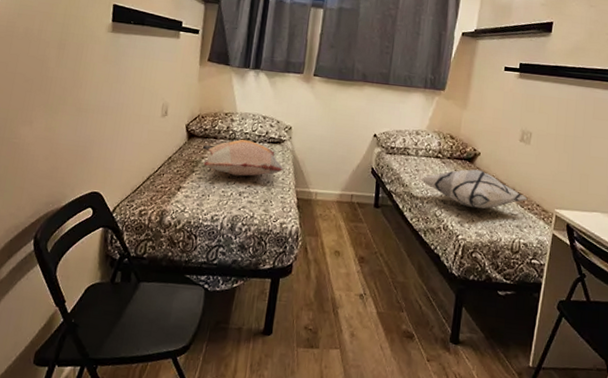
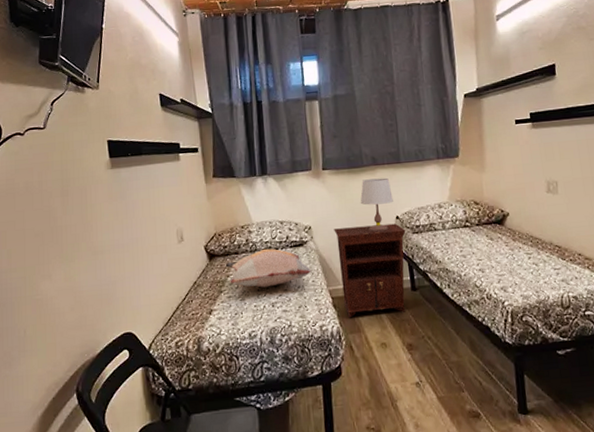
nightstand: none [307,134,381,226] -> present [334,223,406,318]
table lamp: none [343,93,375,145] -> present [360,178,393,231]
decorative pillow: present [420,169,528,209] -> none [453,230,568,271]

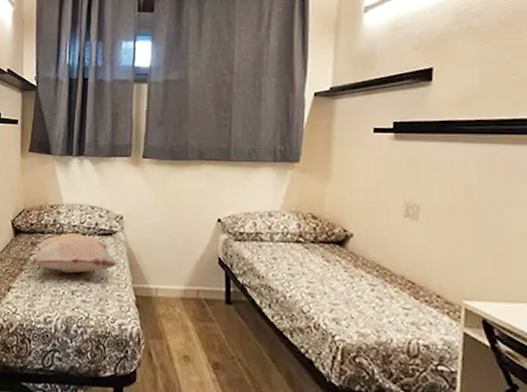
nightstand: present [334,223,406,318] -> none [147,222,227,326]
table lamp: present [360,178,393,231] -> none [179,174,217,232]

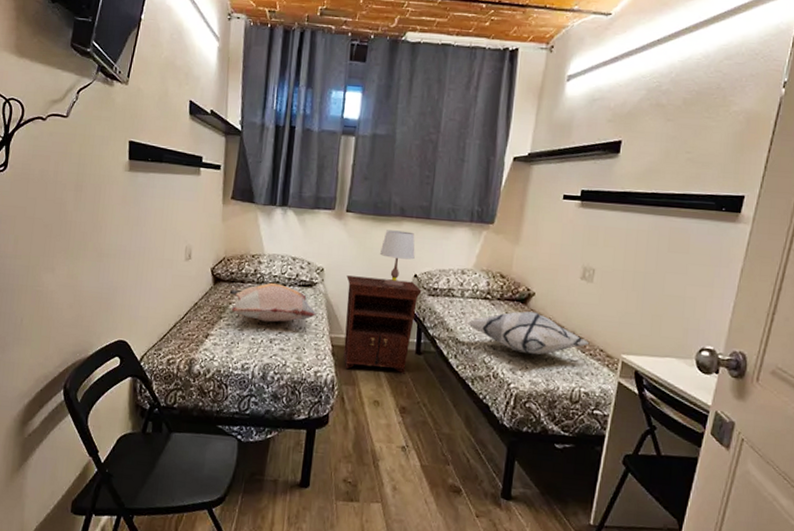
nightstand: none [147,222,227,326] -> present [343,275,422,374]
table lamp: none [179,174,217,232] -> present [379,230,415,287]
decorative pillow: none [279,254,423,303] -> present [467,311,590,355]

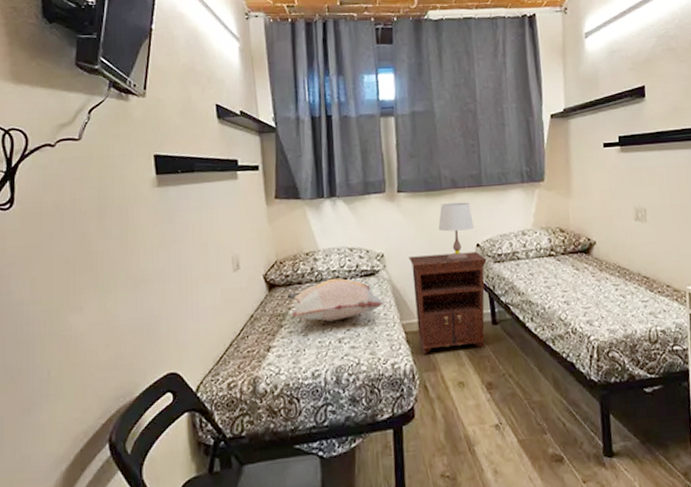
decorative pillow: present [467,311,590,355] -> none [537,260,656,304]

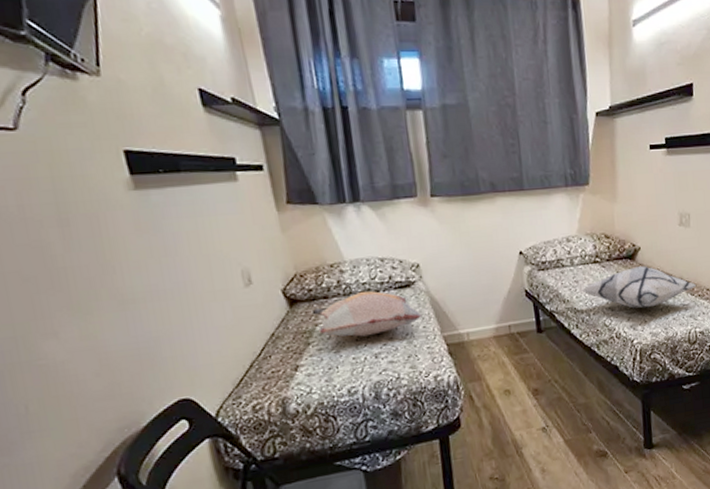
nightstand: present [409,251,487,355] -> none [447,259,531,366]
table lamp: present [438,202,474,260] -> none [477,207,516,269]
decorative pillow: none [537,260,656,304] -> present [582,266,697,309]

